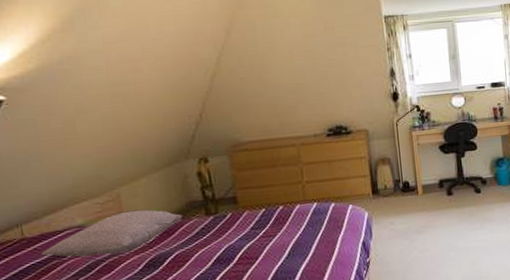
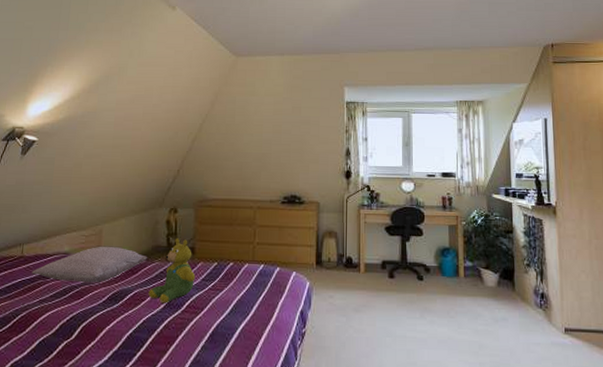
teddy bear: none [191,189,243,261] -> present [148,238,196,304]

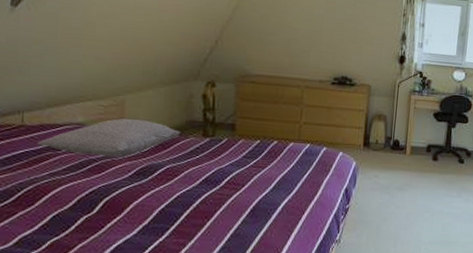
teddy bear: present [148,238,196,304] -> none [182,113,236,180]

